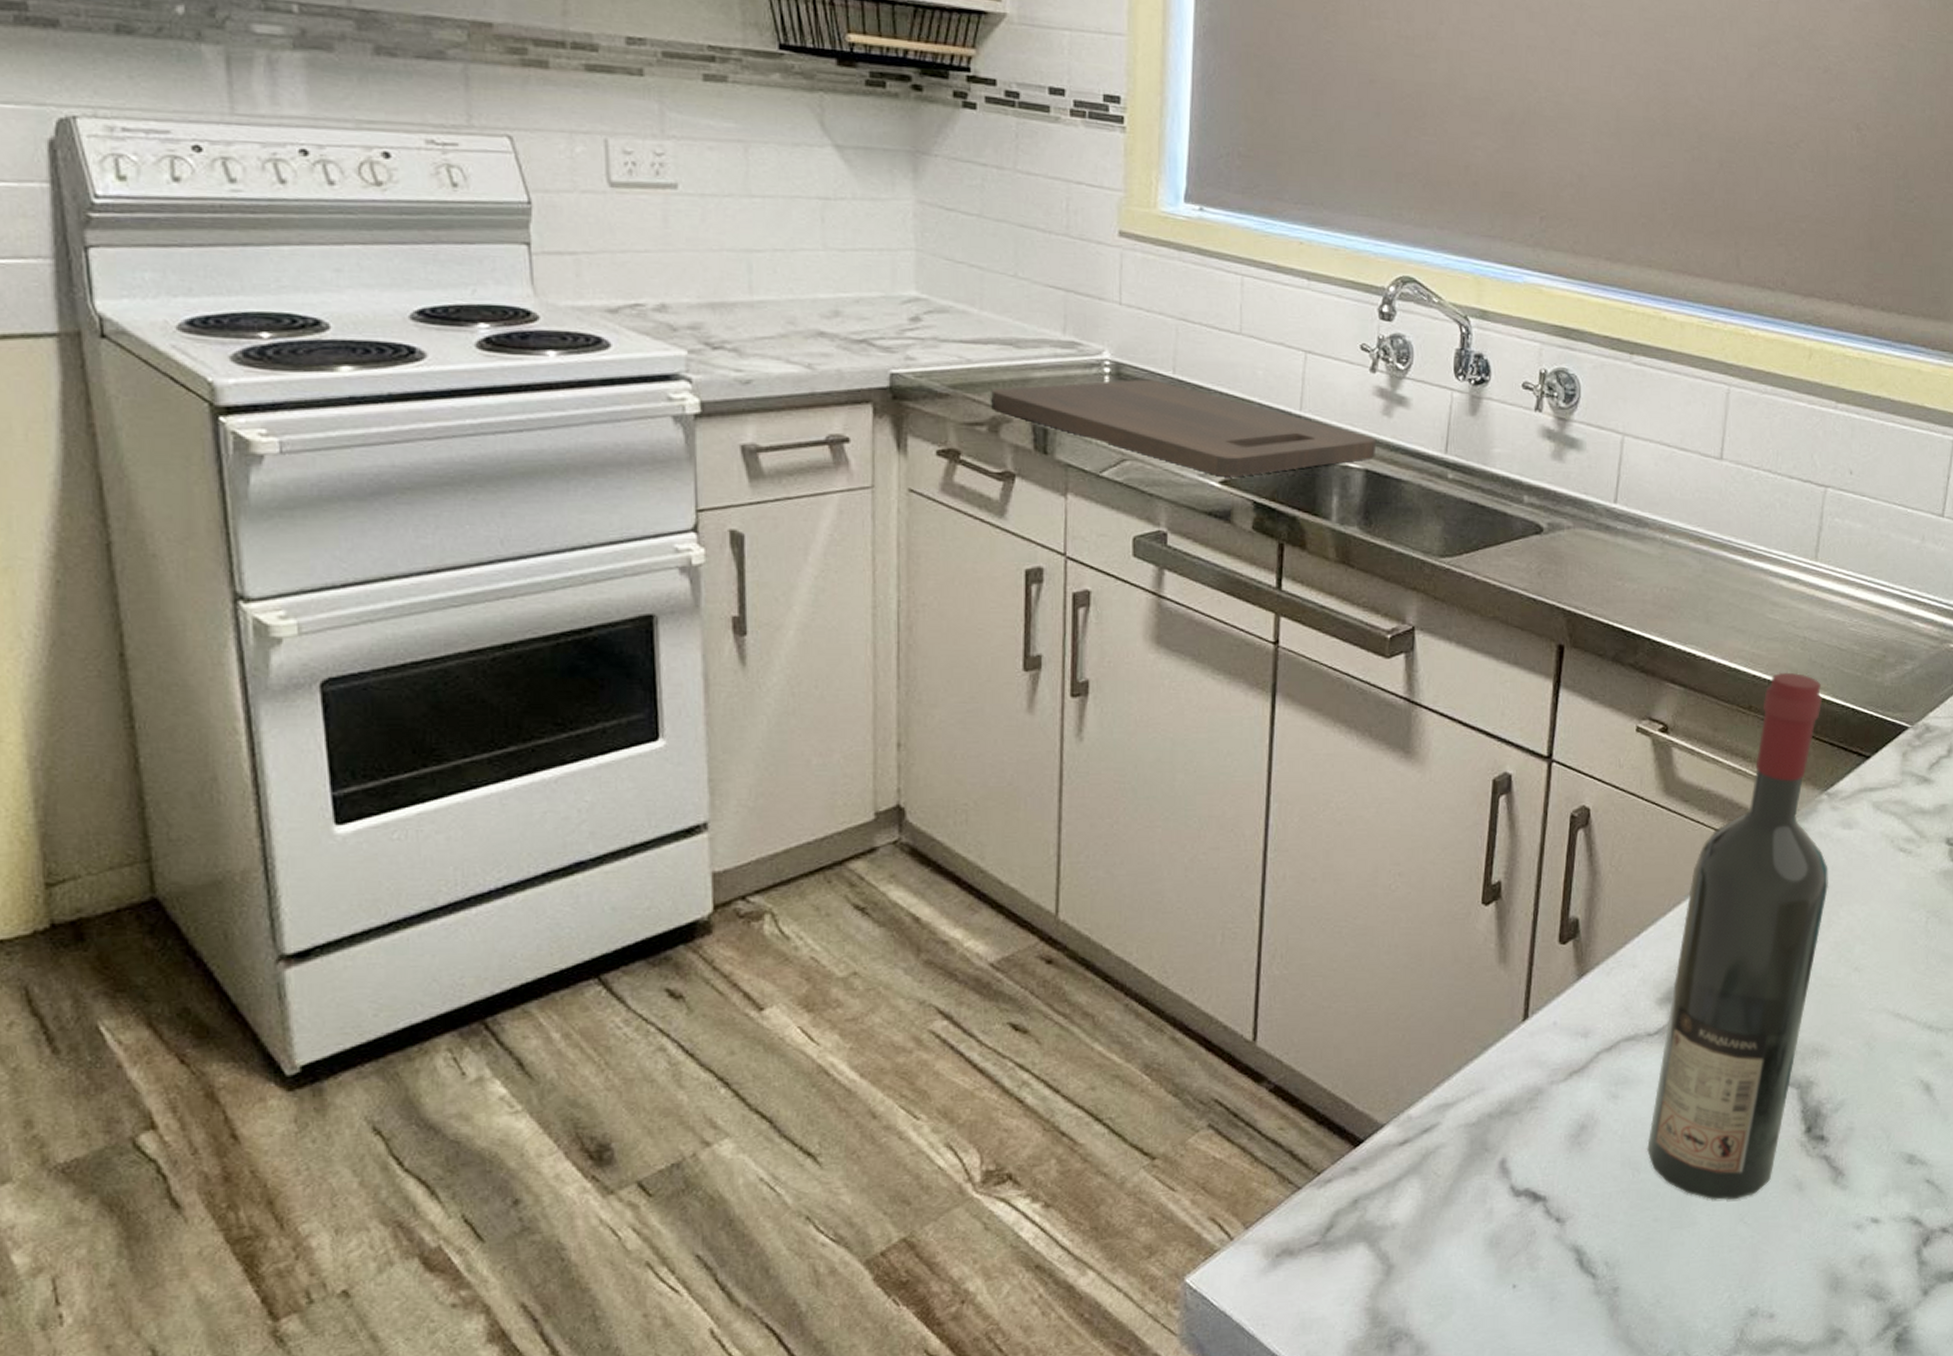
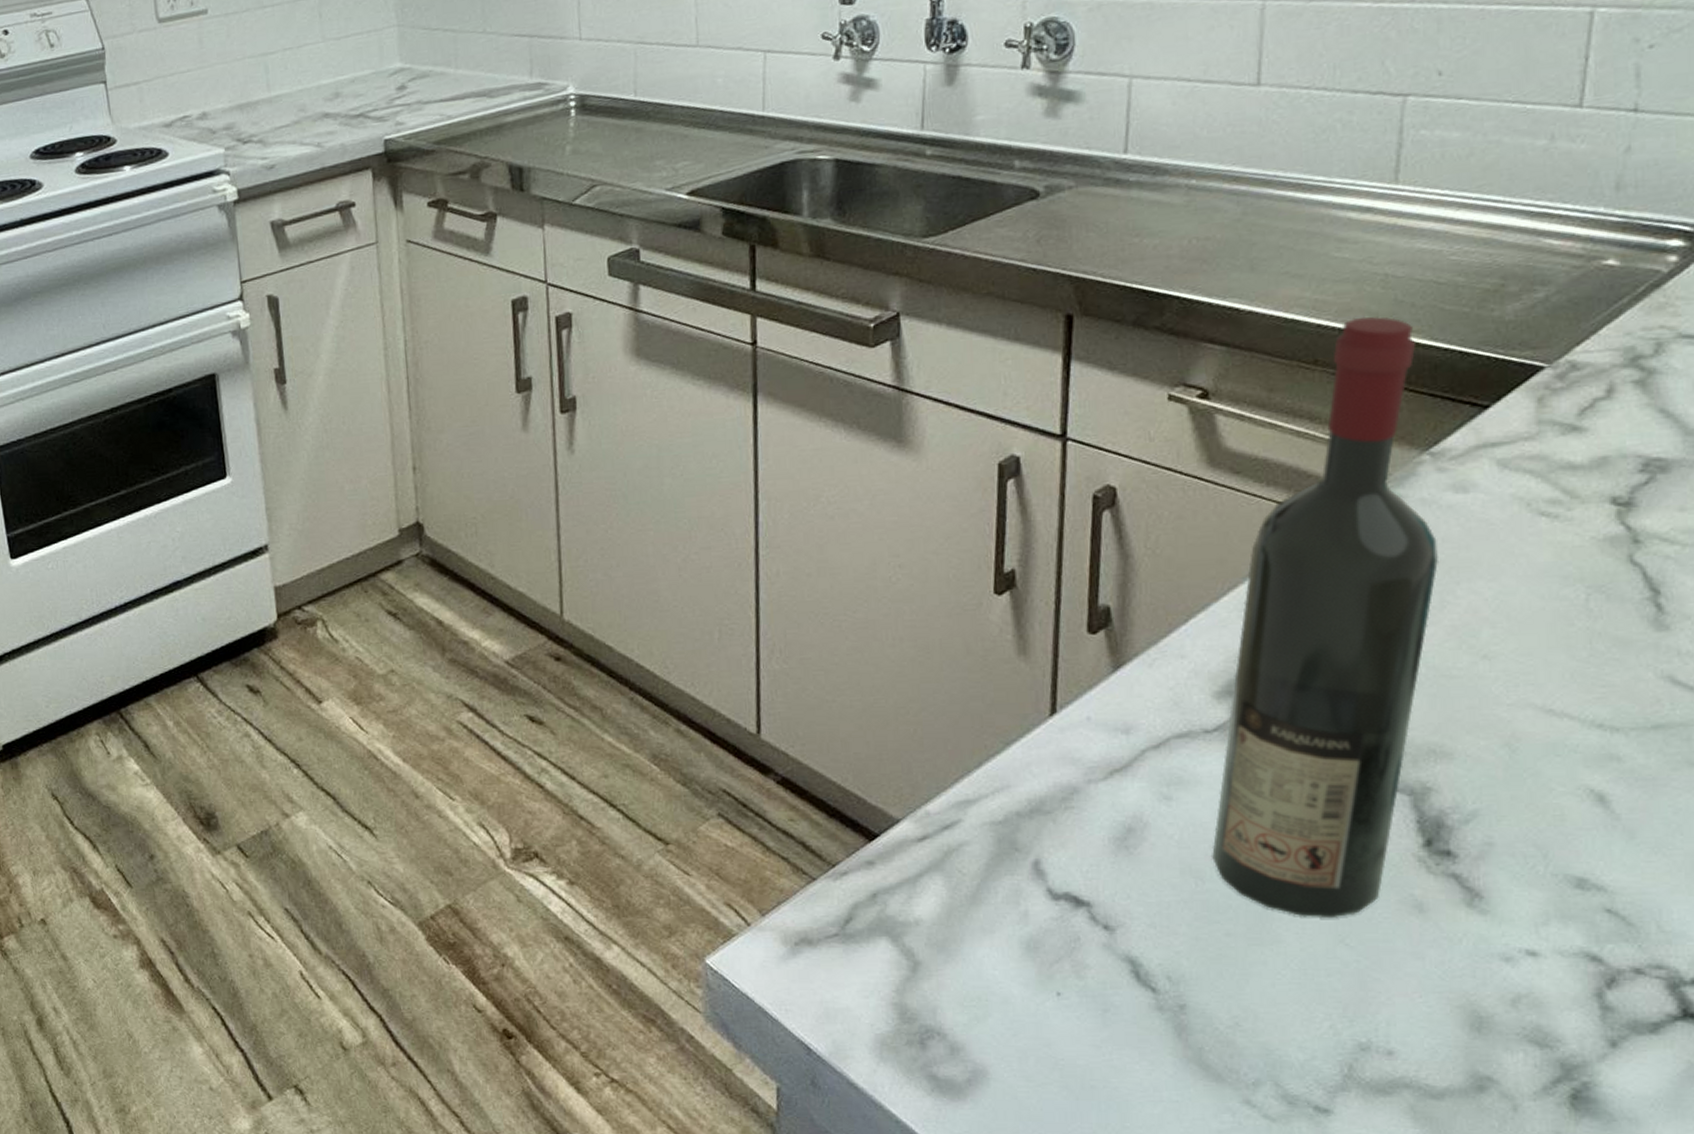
cutting board: present [991,379,1377,478] -> none [470,105,846,188]

